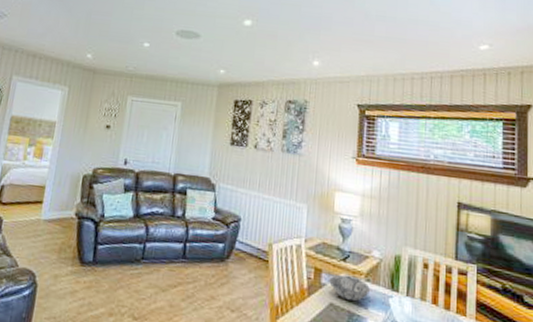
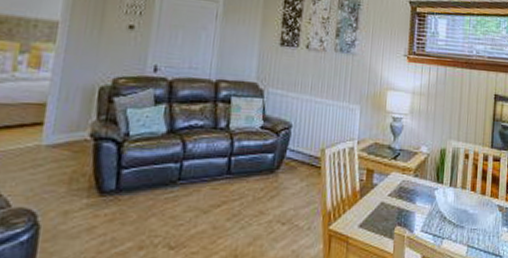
decorative bowl: present [328,274,370,302] -> none [379,173,418,198]

